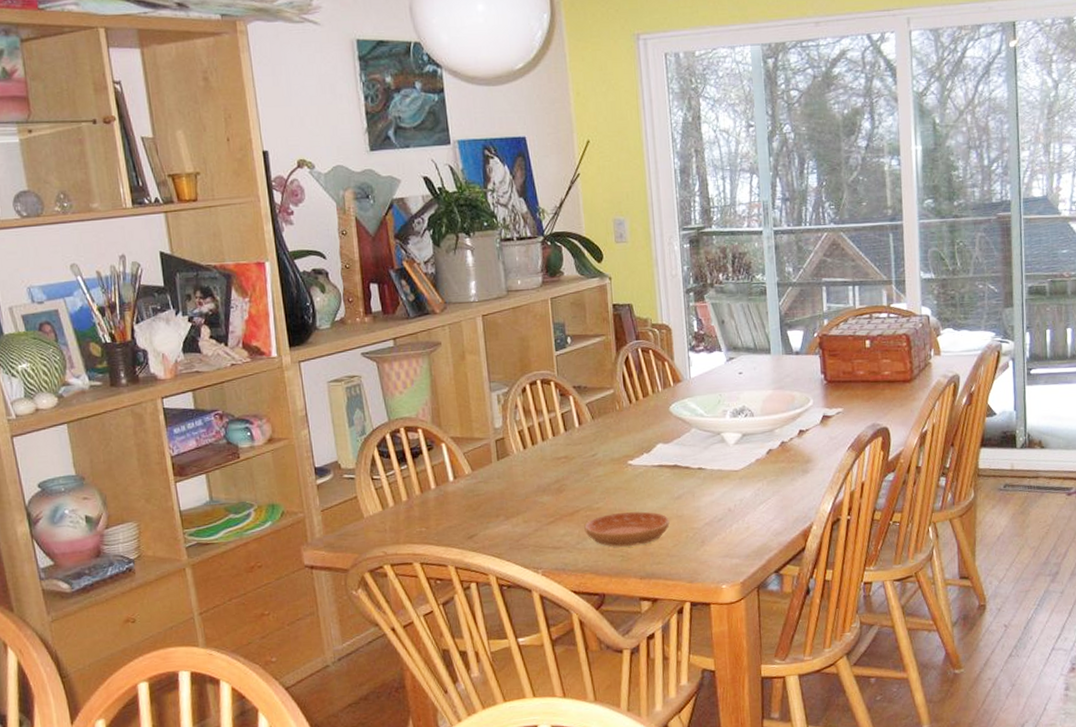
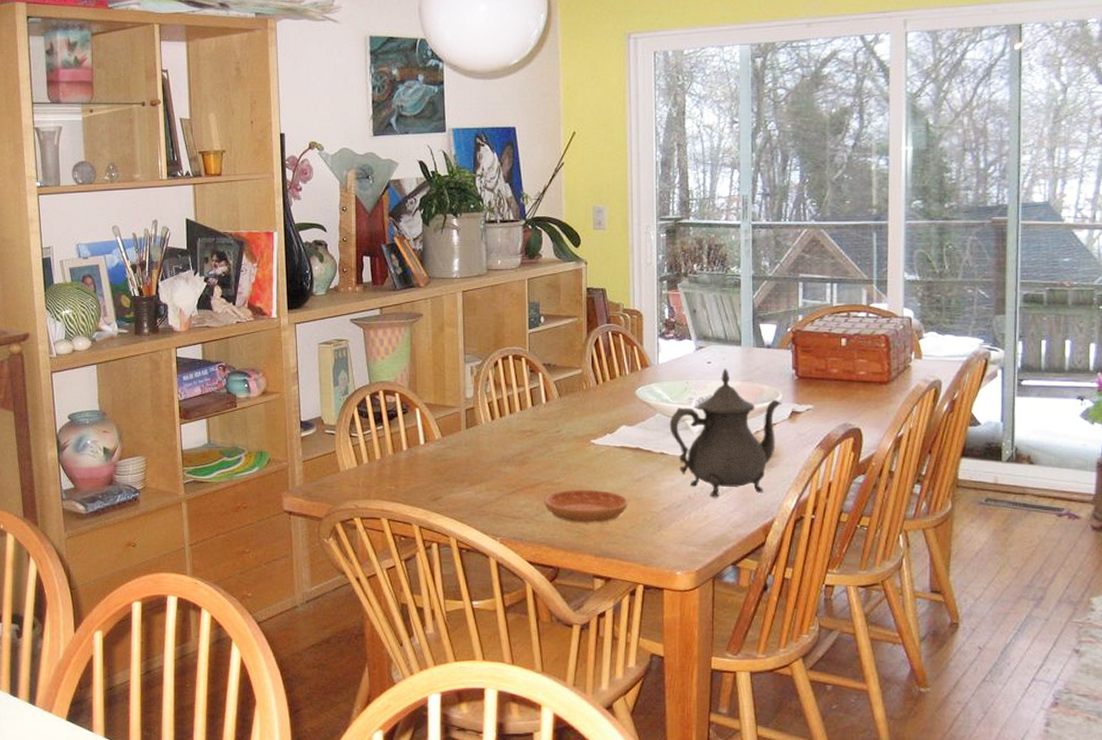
teapot: none [705,378,814,508] -> present [669,368,783,498]

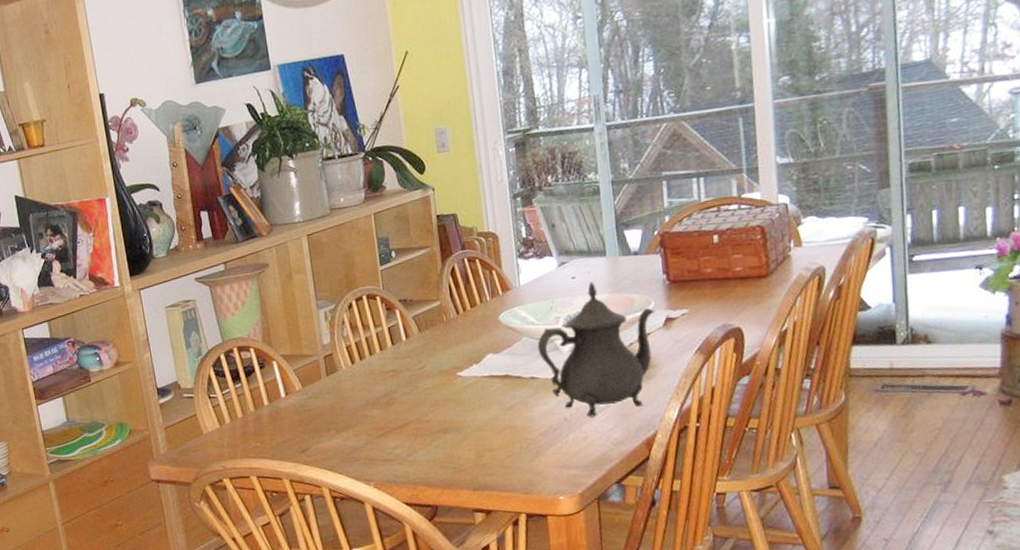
saucer: present [544,490,628,523] -> none [414,423,502,459]

